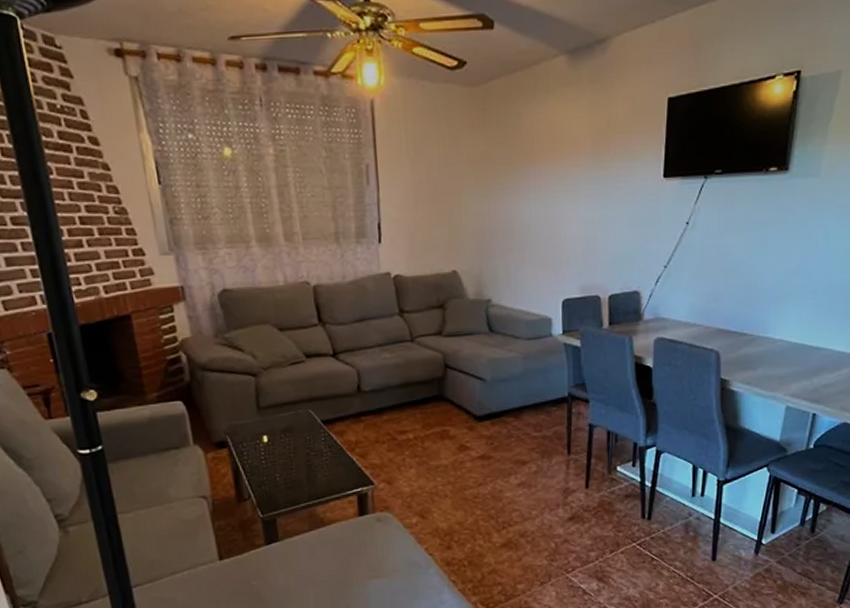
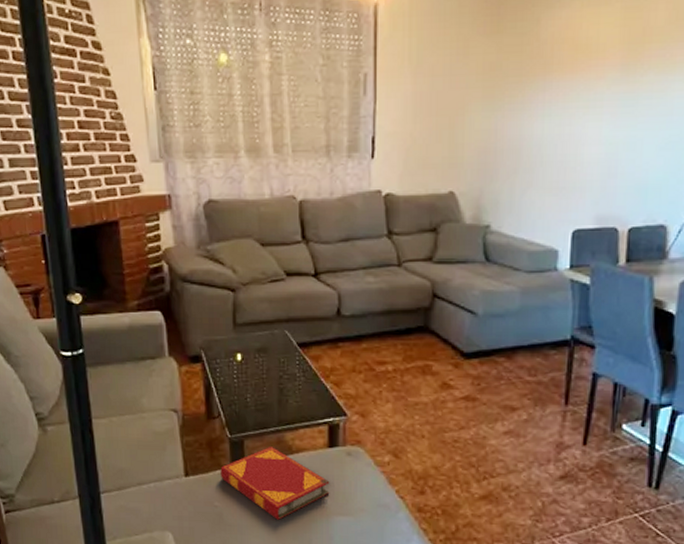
hardback book: none [255,521,364,590] -> present [220,447,330,520]

